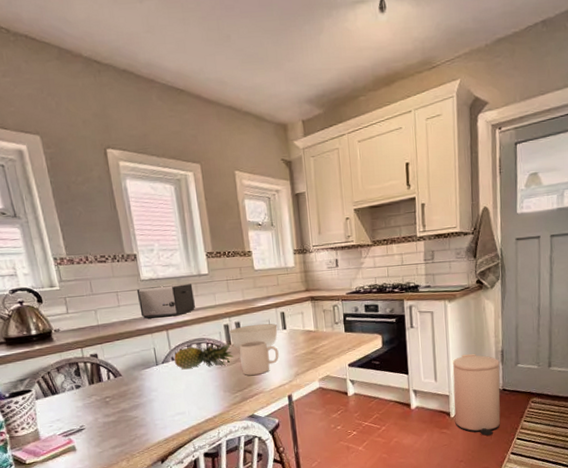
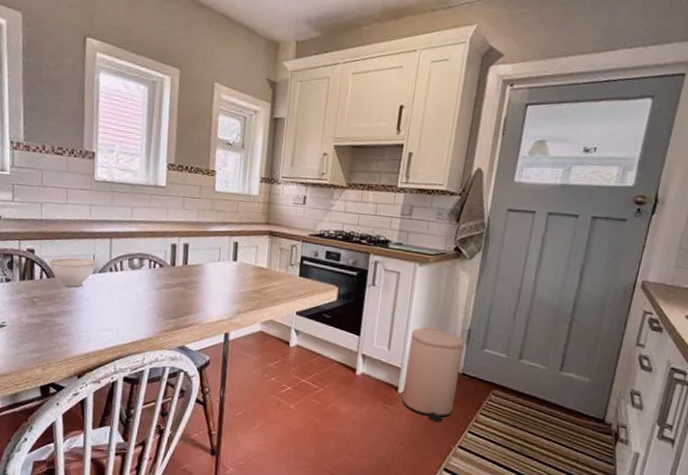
bowl: none [113,352,159,382] -> present [49,257,97,288]
toaster: present [136,284,195,319] -> none [87,189,147,226]
fruit: present [174,342,234,369] -> none [111,260,175,287]
bowl: present [229,323,278,350] -> none [175,249,228,278]
mug: present [239,340,279,376] -> none [181,266,224,305]

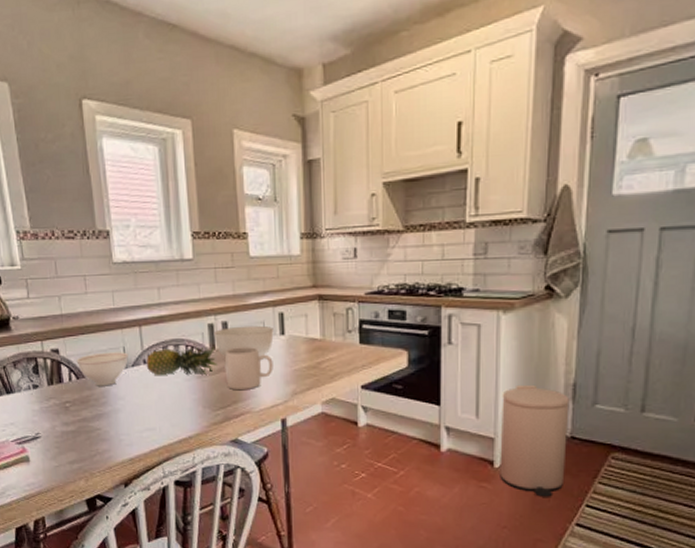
fruit: none [111,260,175,287] -> present [146,346,218,375]
bowl: none [175,249,228,278] -> present [213,325,274,357]
mug: none [181,266,224,305] -> present [224,347,273,389]

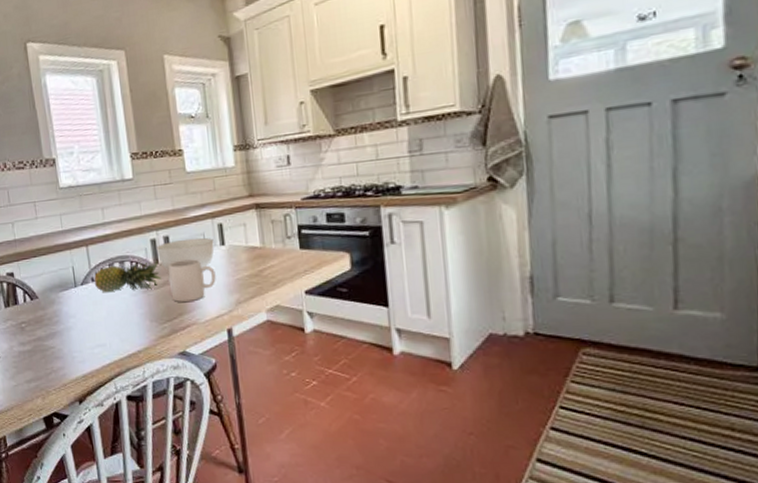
bowl: present [76,352,128,386] -> none [30,271,78,306]
pedal bin: present [500,384,570,497] -> none [453,280,532,399]

